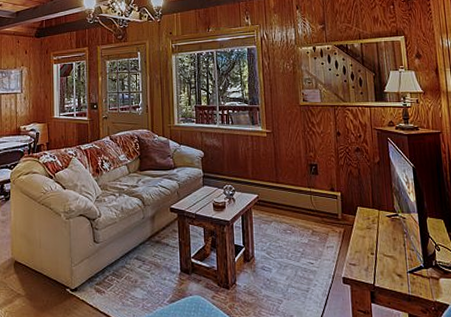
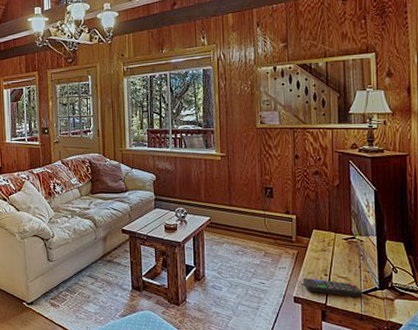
remote control: none [350,257,408,277] -> present [302,278,362,298]

